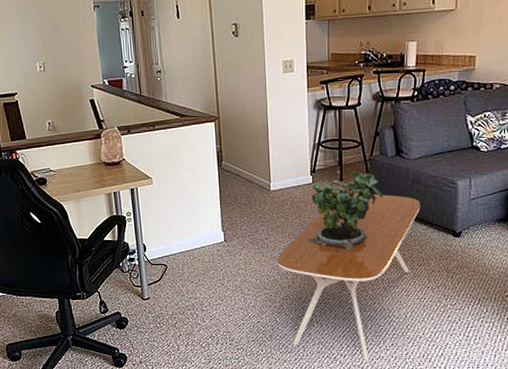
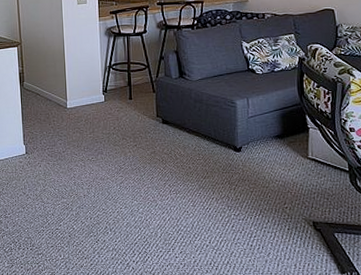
coffee table: present [277,193,421,362] -> none [74,110,203,269]
potted plant: present [307,170,384,251] -> none [100,90,169,164]

